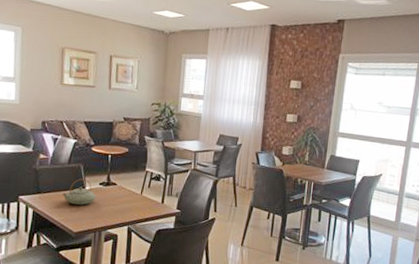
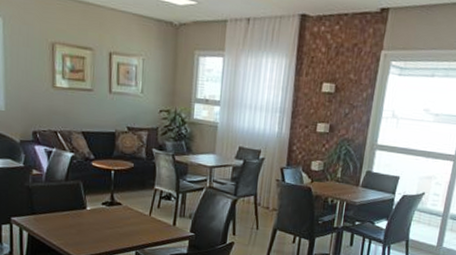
teapot: present [62,178,96,205] -> none [61,197,99,228]

